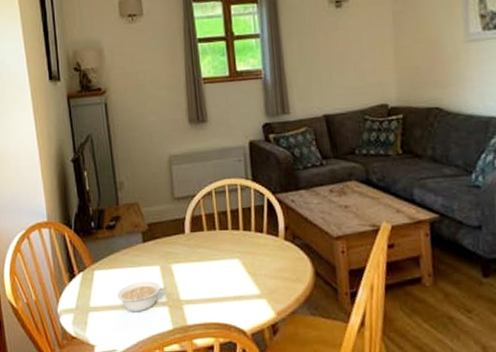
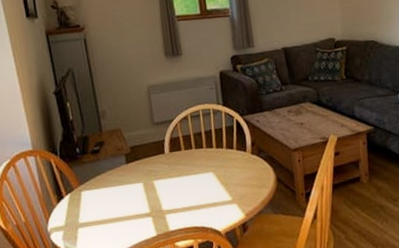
legume: present [117,281,167,313] -> none [104,196,150,225]

